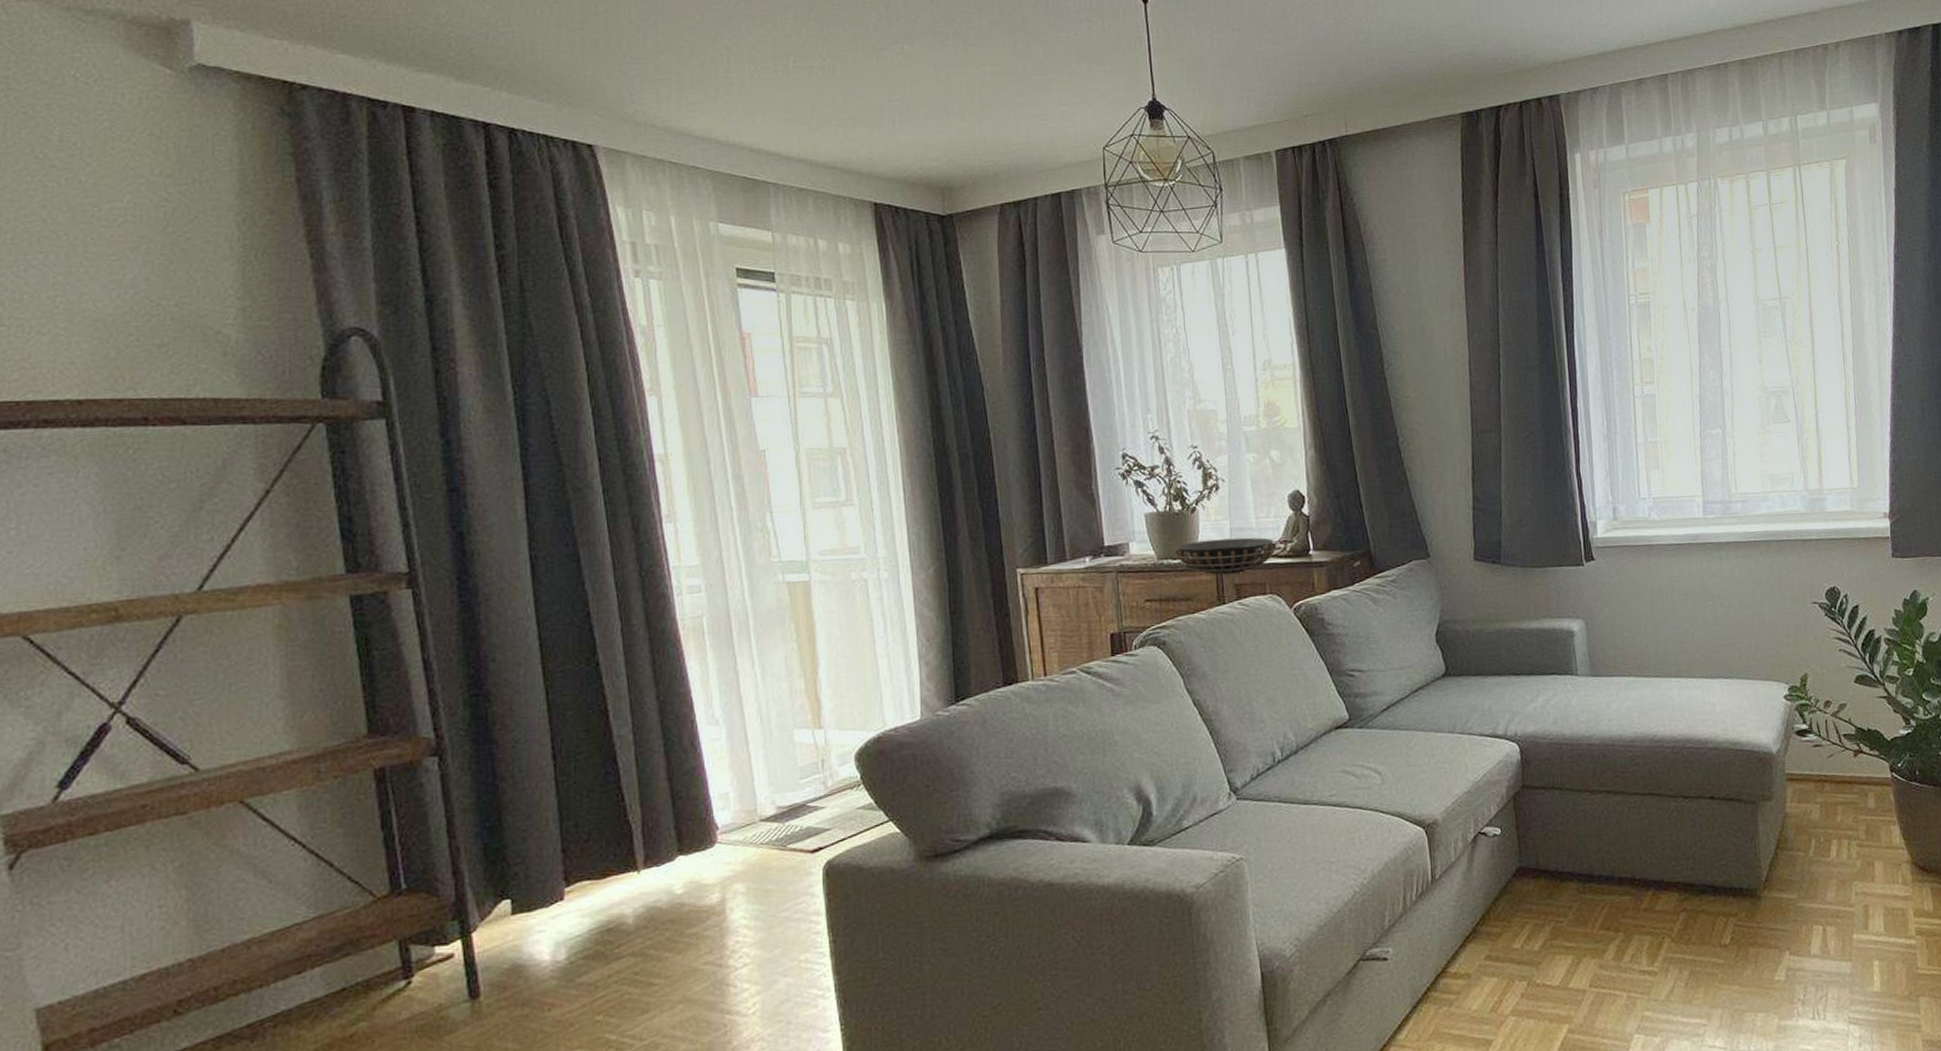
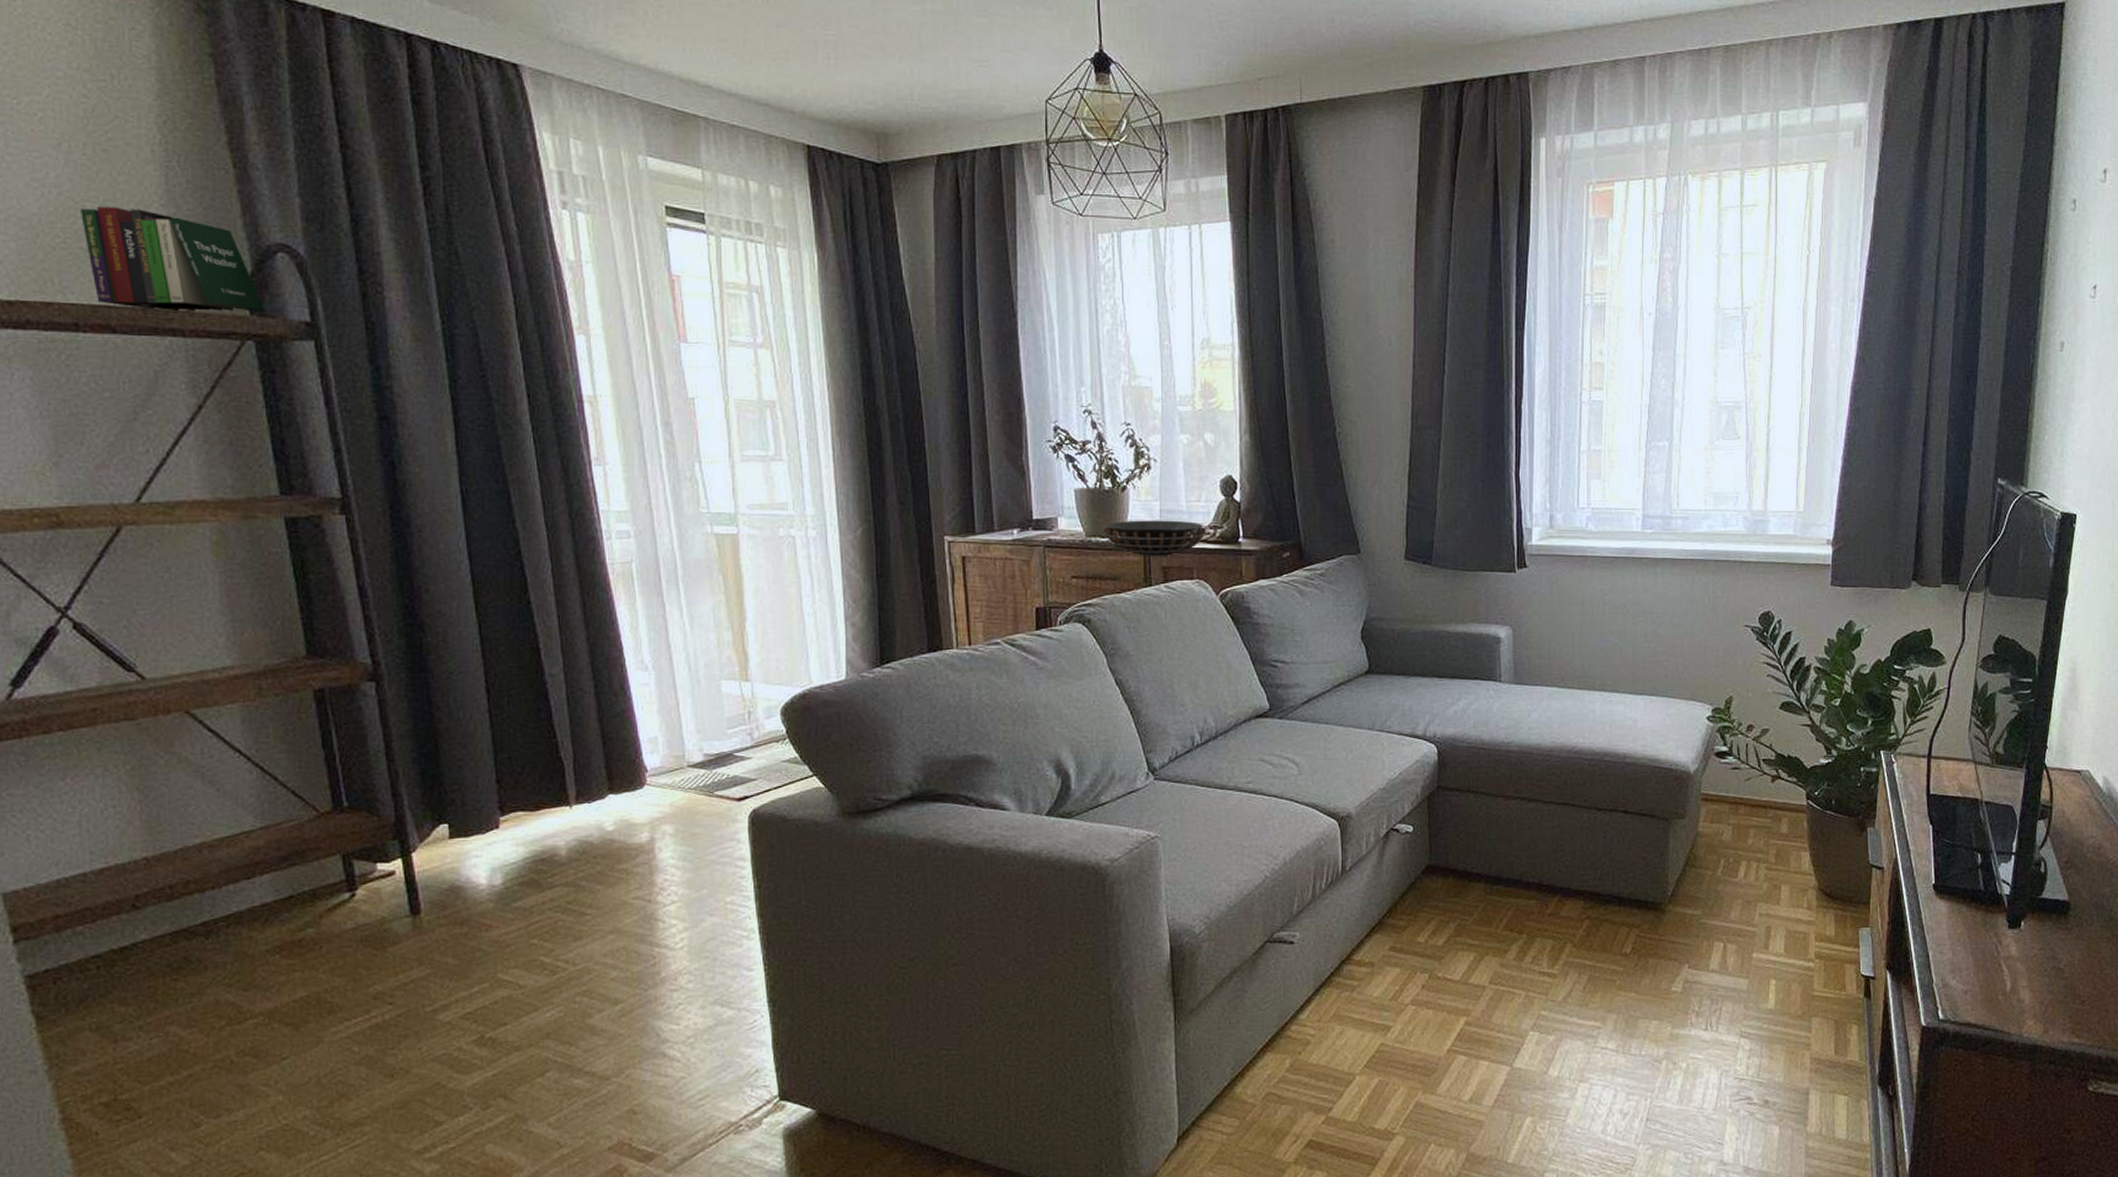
books: none [156,303,336,400] -> present [81,206,264,313]

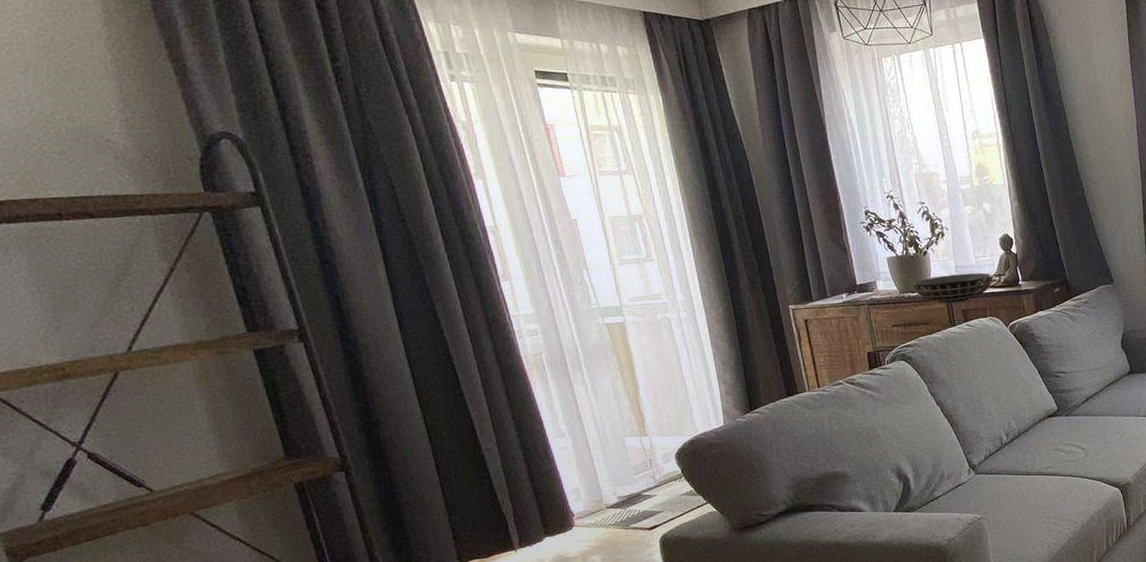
books: present [81,206,264,313] -> none [51,116,216,196]

